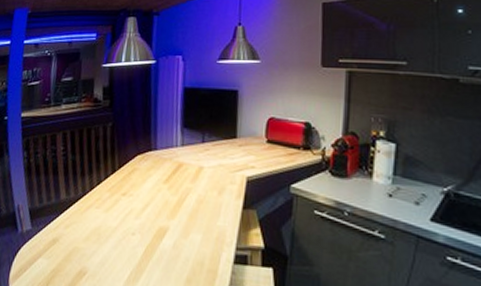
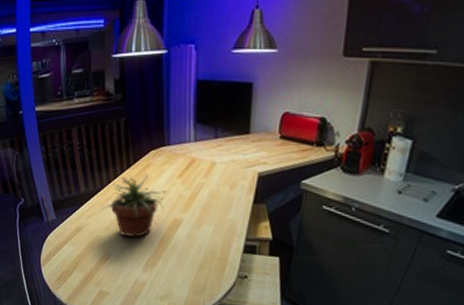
potted plant: none [79,181,151,249] -> present [99,175,166,238]

